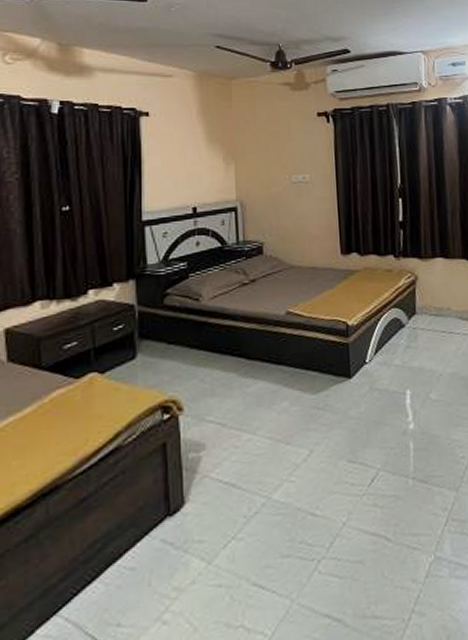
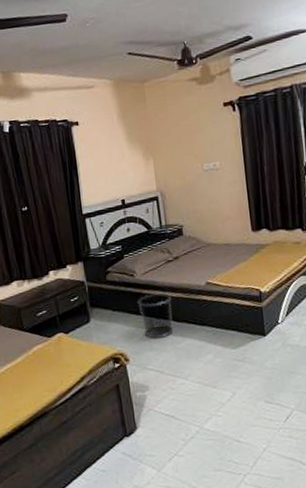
waste bin: none [201,323,243,381] -> present [137,293,174,339]

